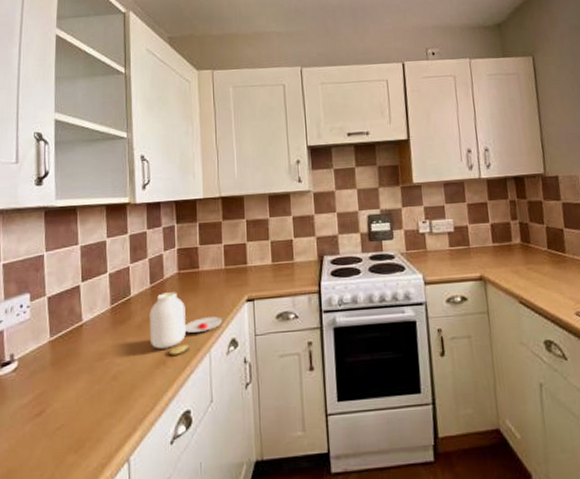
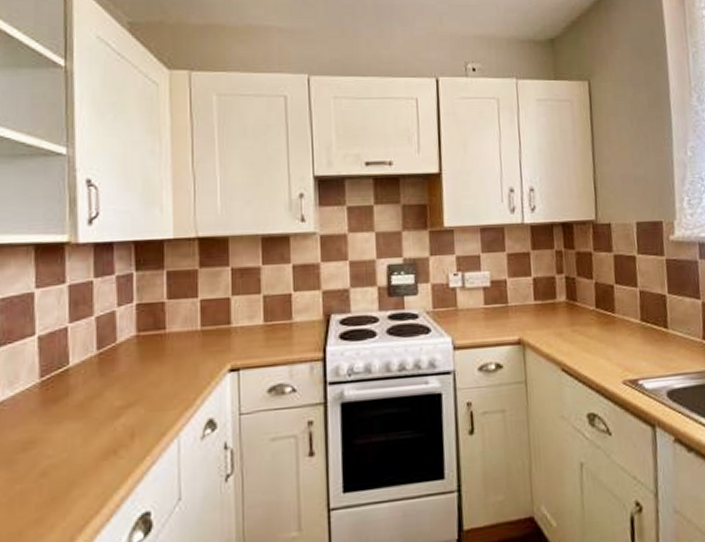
jar: present [149,292,226,355] -> none [95,360,201,442]

